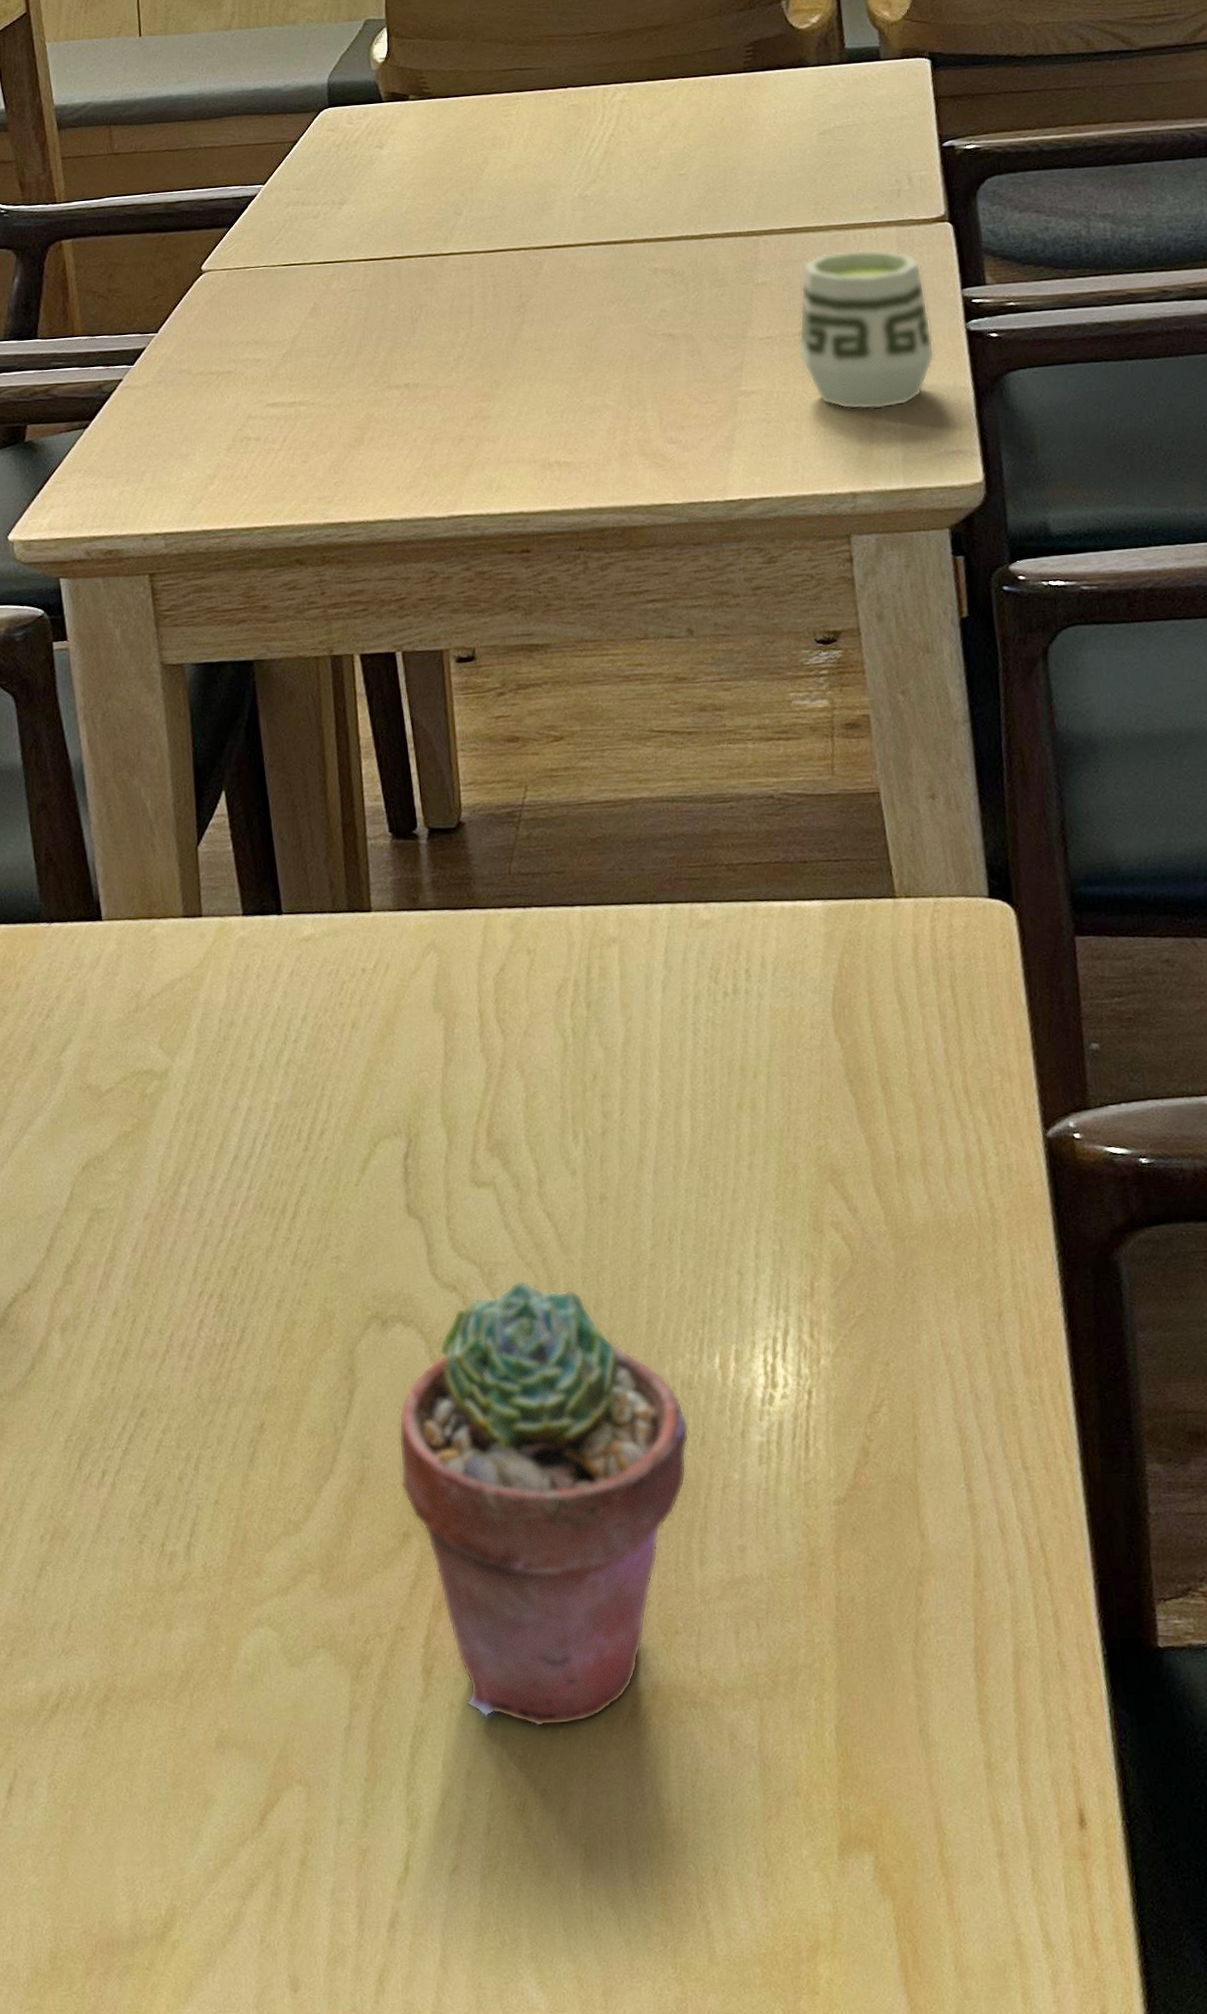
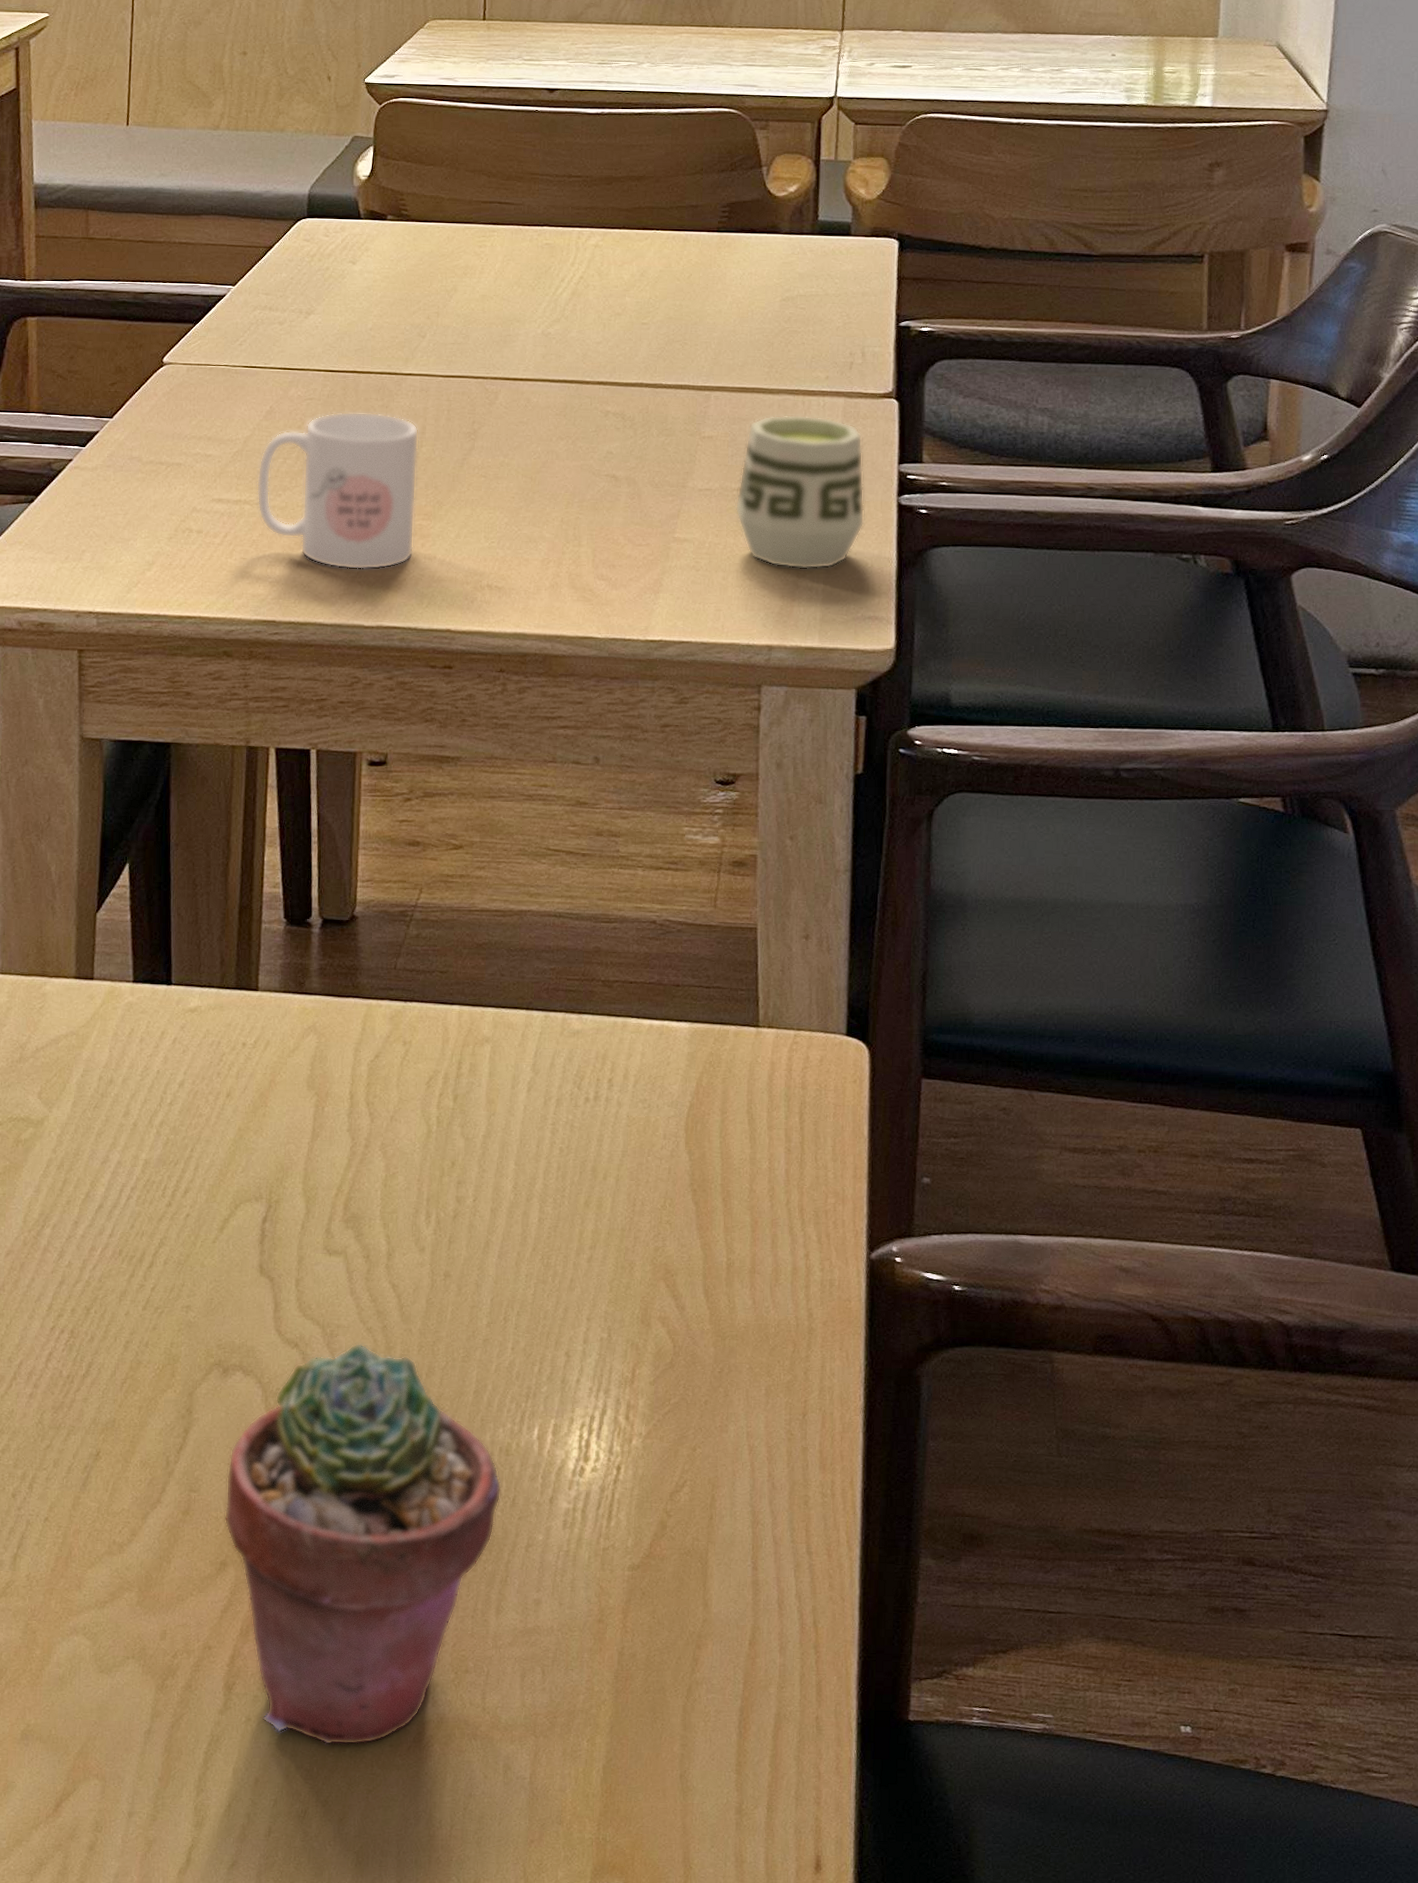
mug: none [309,296,476,461] -> present [256,411,419,570]

